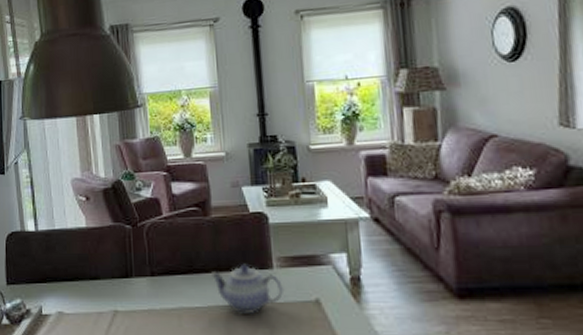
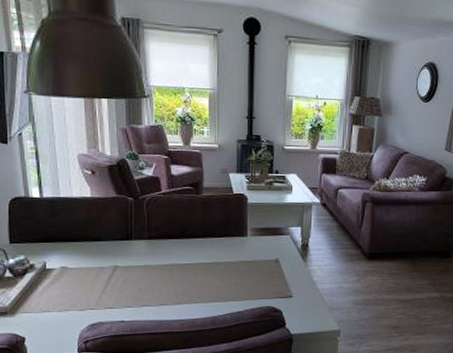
teapot: present [210,263,285,315] -> none [198,232,254,270]

